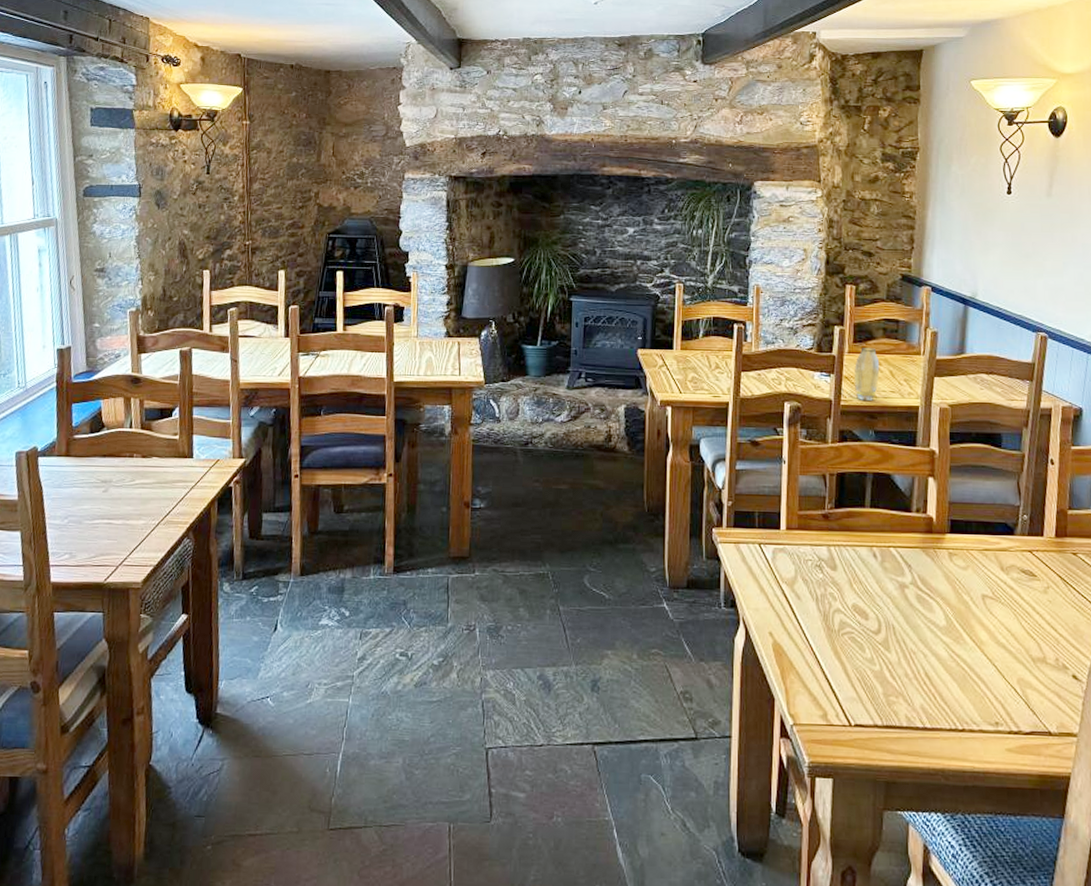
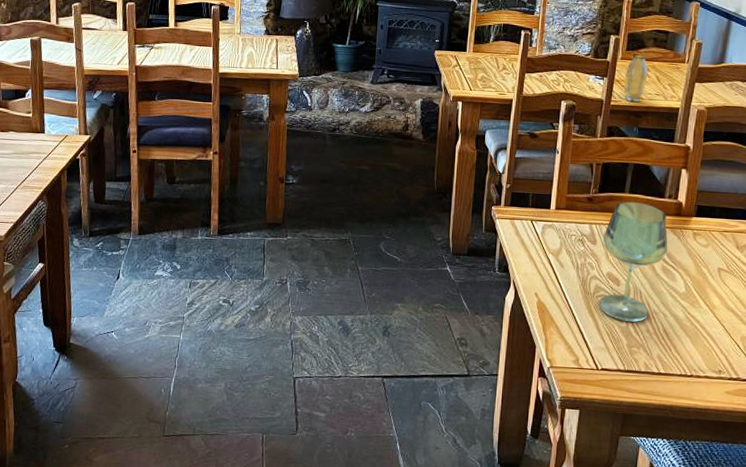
wine glass: none [843,518,921,664] -> present [598,201,668,322]

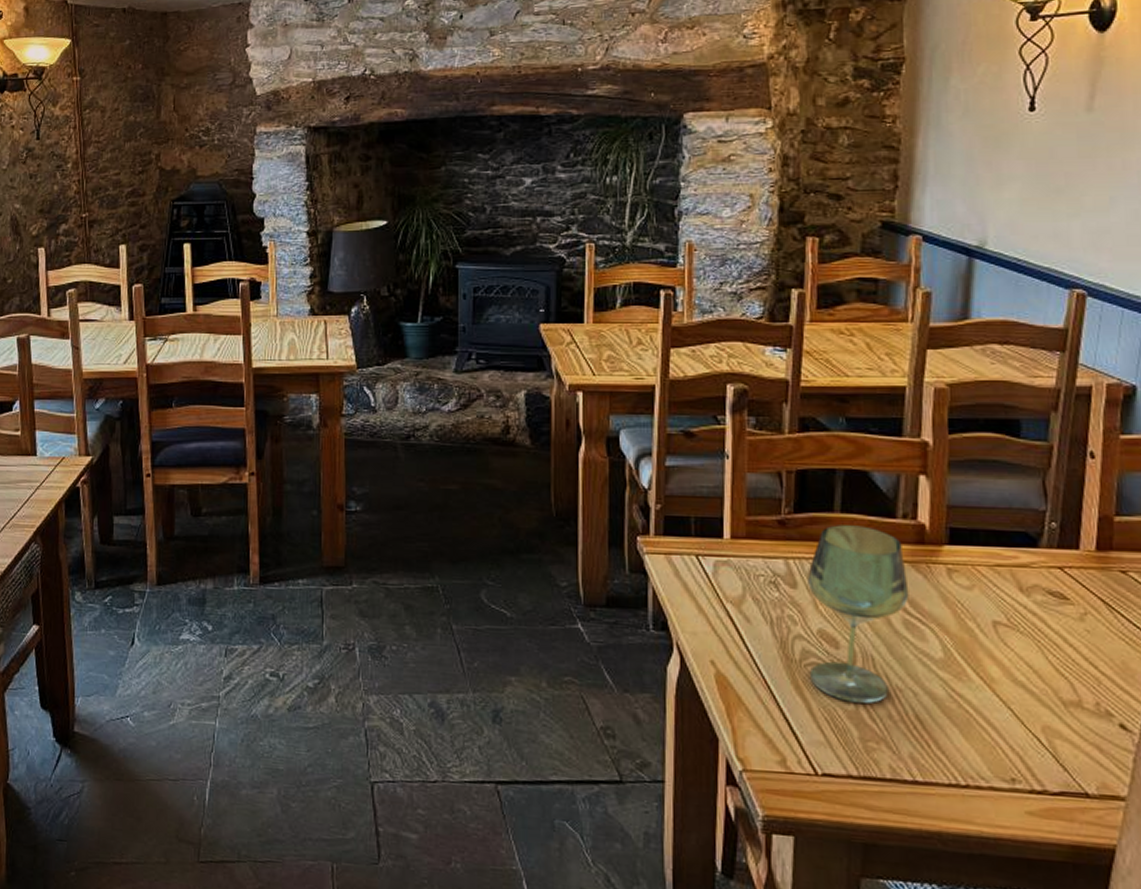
vase: present [624,55,648,102] -> none [819,315,853,380]

